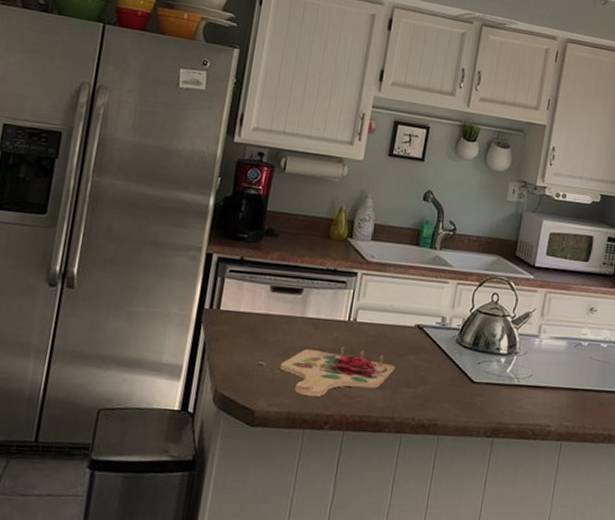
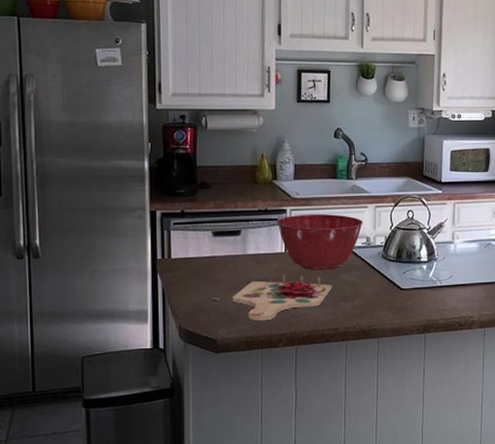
mixing bowl: none [344,280,441,349] -> present [276,213,363,271]

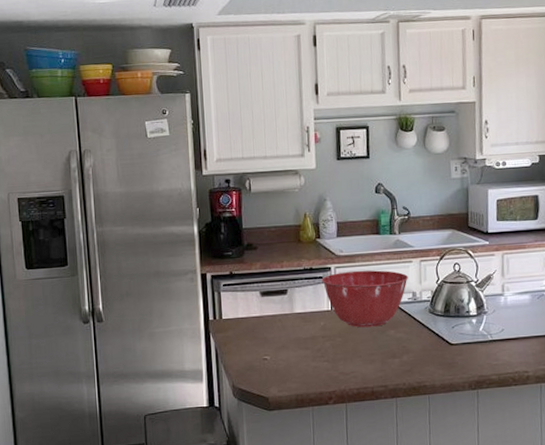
cutting board: present [232,274,332,320] -> none [281,332,380,378]

